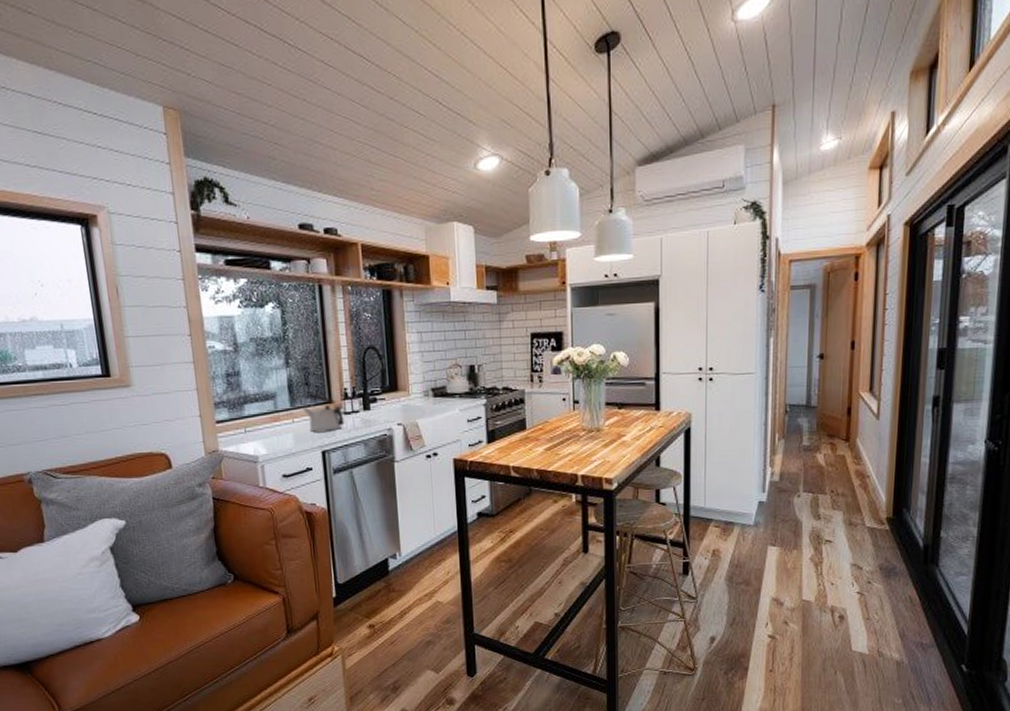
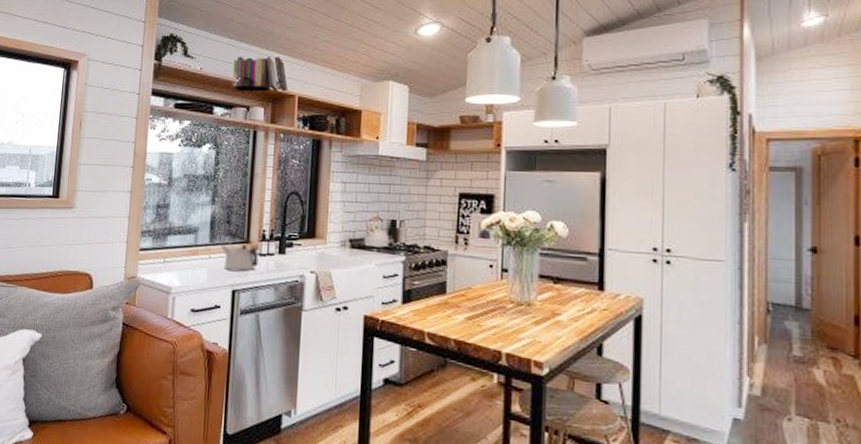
books: none [284,200,348,243] -> present [232,56,288,93]

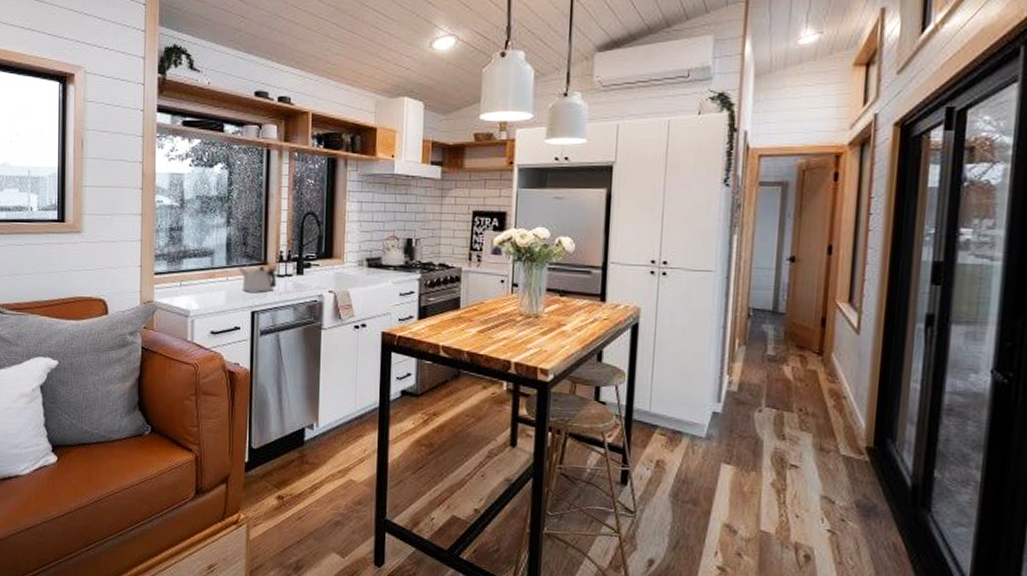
books: present [232,56,288,93] -> none [242,69,301,109]

